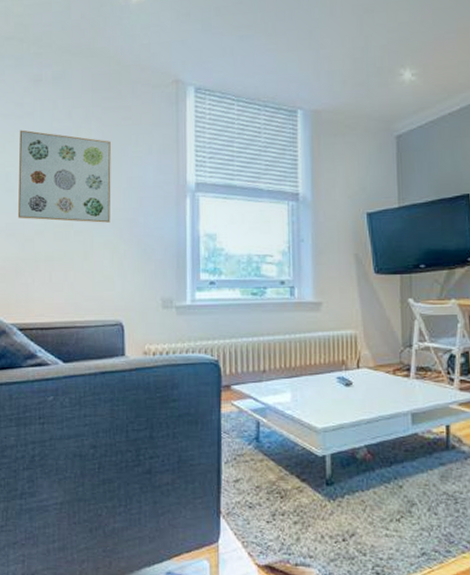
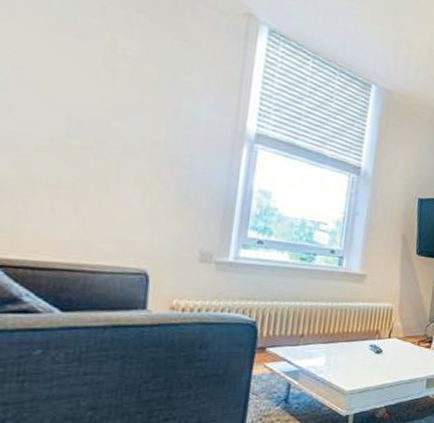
wall art: present [17,130,111,223] -> none [9,10,157,156]

